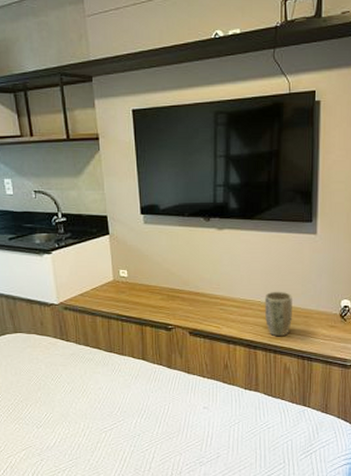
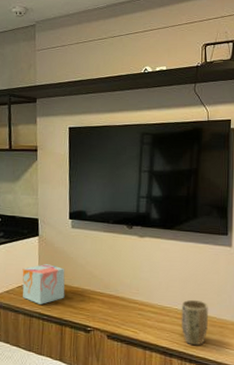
decorative box: none [95,264,143,305] -> present [22,264,65,304]

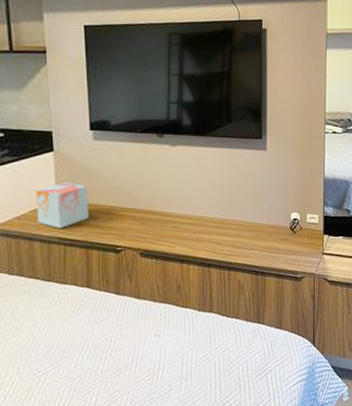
plant pot: present [181,299,208,346] -> none [218,206,245,253]

